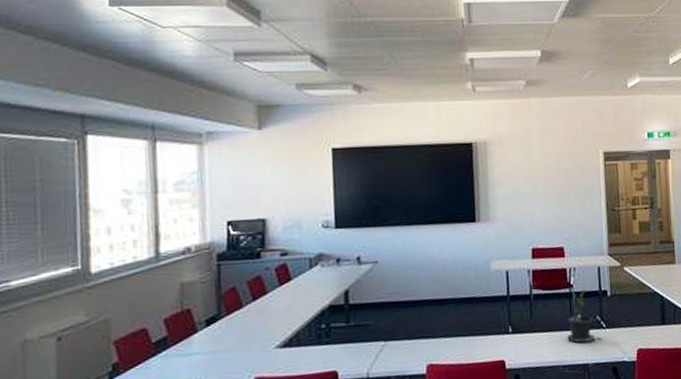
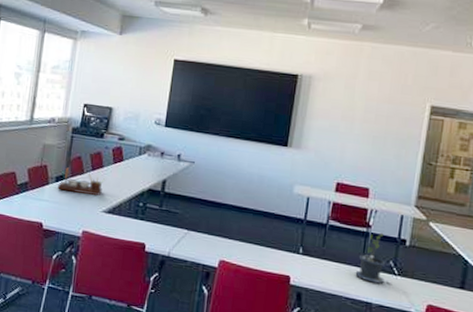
desk organizer: none [210,304,273,336] -> present [58,167,106,196]

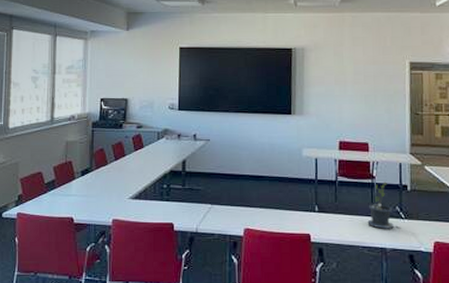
desk organizer: present [58,167,106,196] -> none [84,160,129,183]

